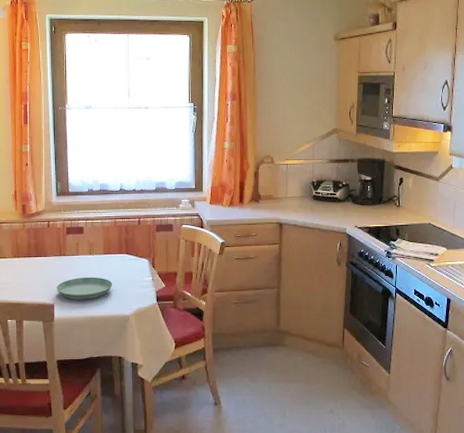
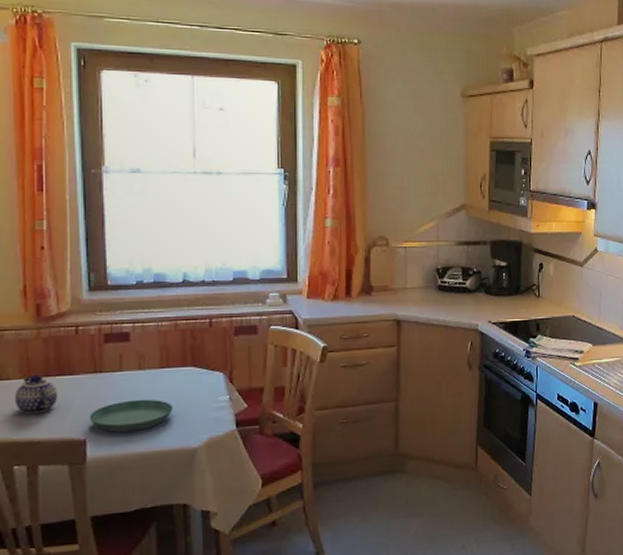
teapot: none [8,255,36,284] -> present [14,374,58,415]

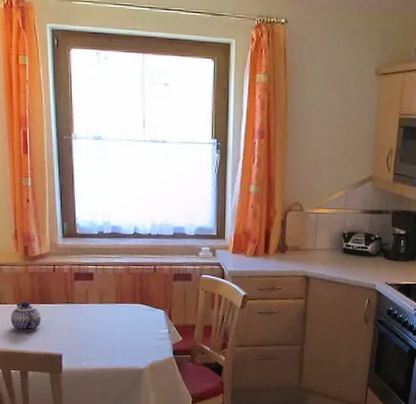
saucer: present [89,399,173,432] -> none [64,327,126,351]

